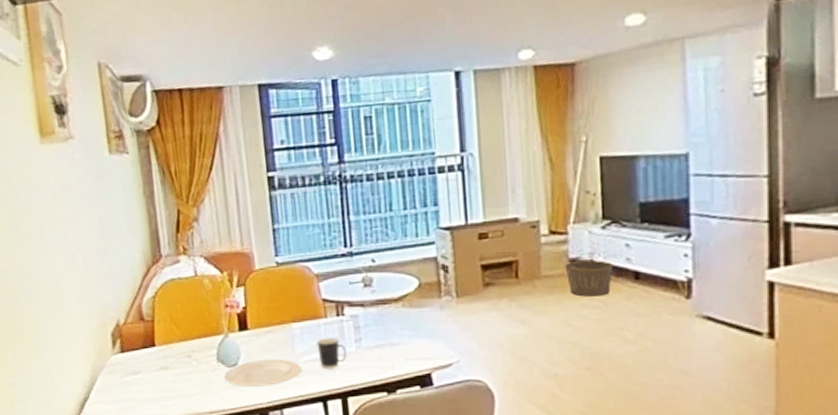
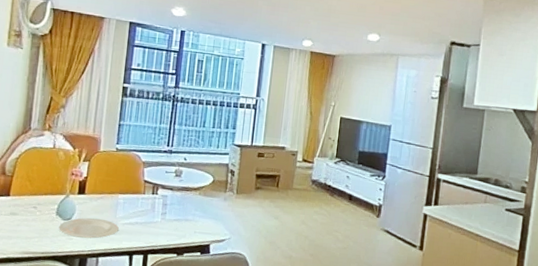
mug: present [316,337,347,368] -> none [133,208,154,232]
basket: present [564,259,614,297] -> none [308,182,338,208]

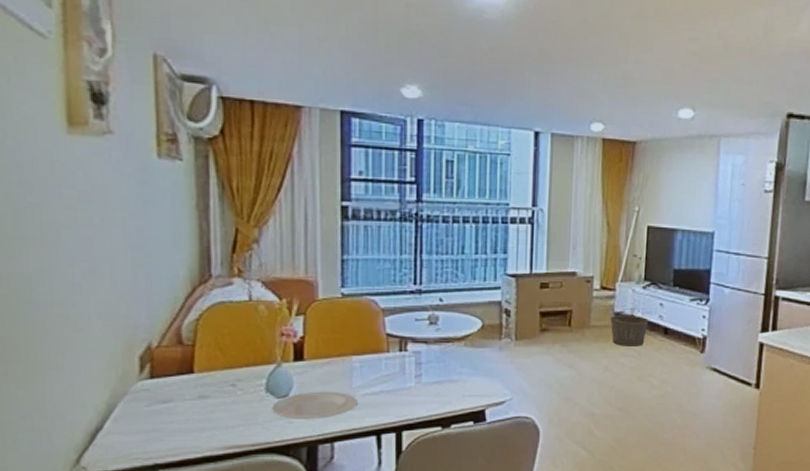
basket: none [308,182,338,208] -> present [610,314,649,347]

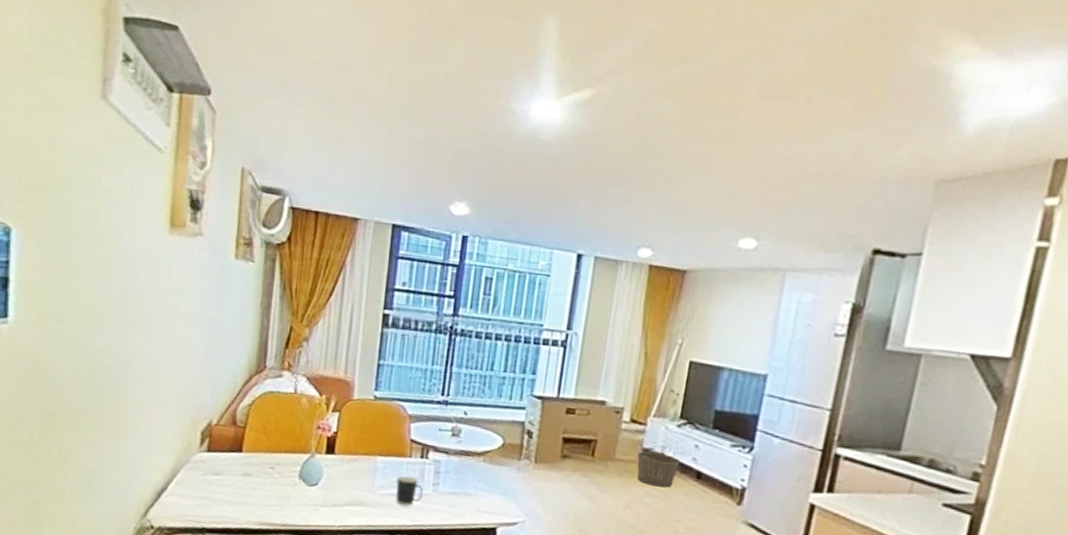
plate: present [272,391,357,419] -> none [302,484,377,511]
mug: none [376,372,405,402] -> present [395,475,423,506]

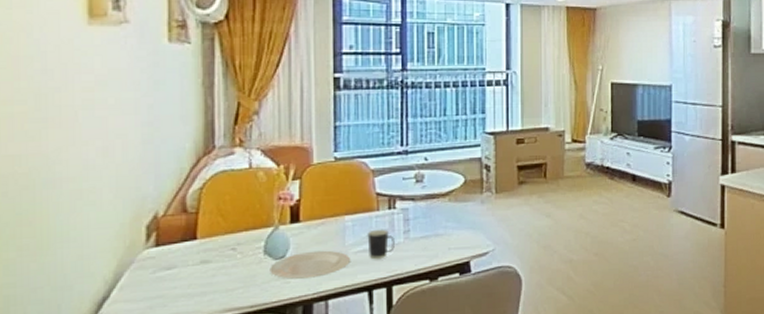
plate: none [302,484,377,511] -> present [270,250,350,279]
basket: present [637,451,681,488] -> none [582,164,618,195]

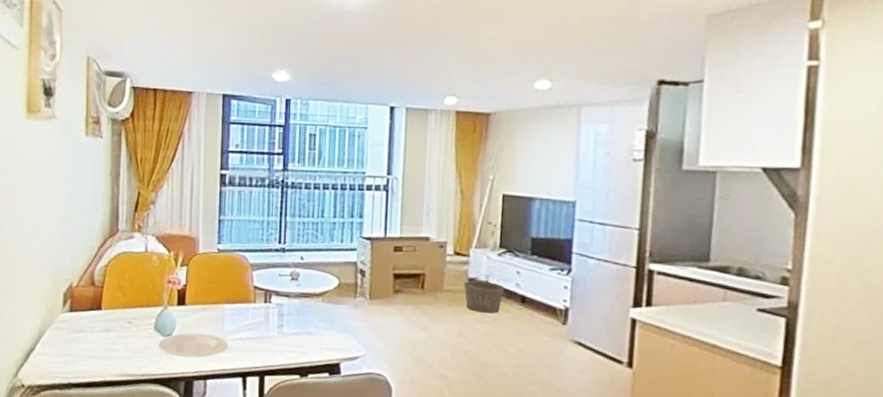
mug: present [367,229,395,259] -> none [244,320,269,348]
basket: none [582,164,618,195] -> present [463,280,505,314]

